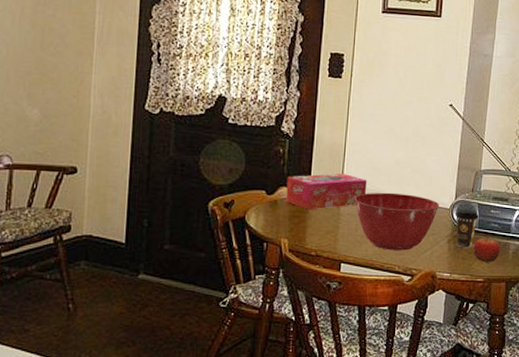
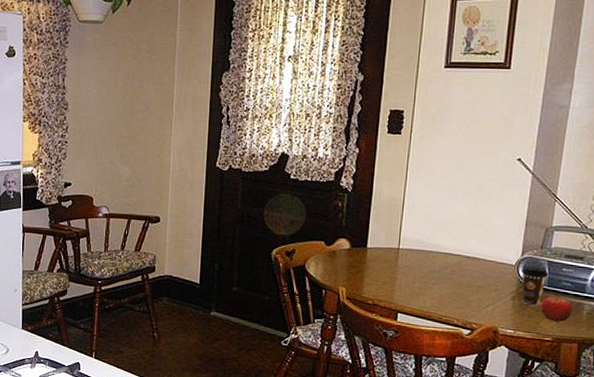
tissue box: present [286,173,368,210] -> none [344,226,426,261]
mixing bowl: present [354,192,440,251] -> none [412,246,504,305]

